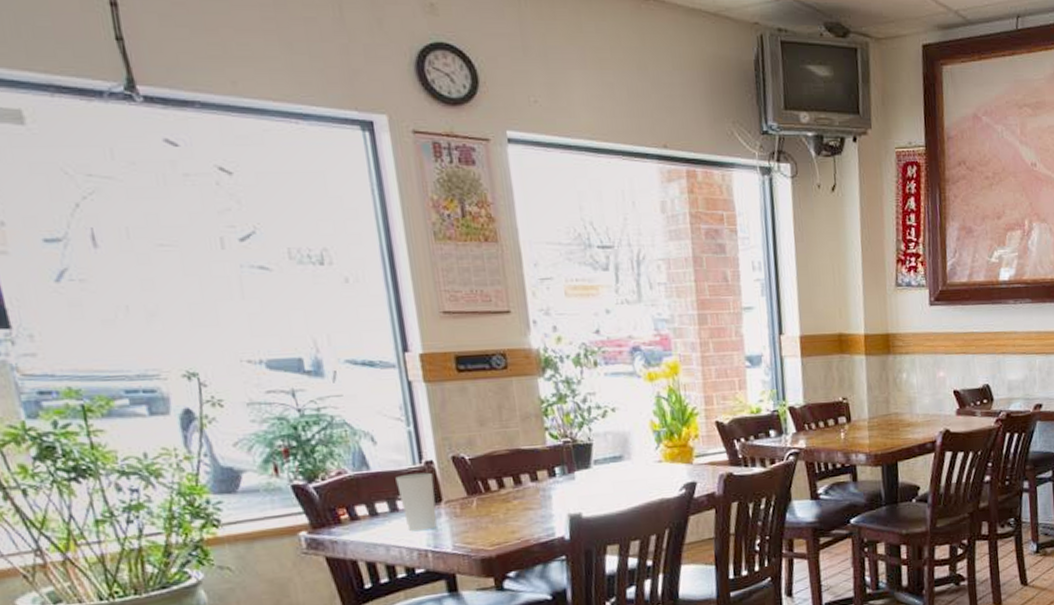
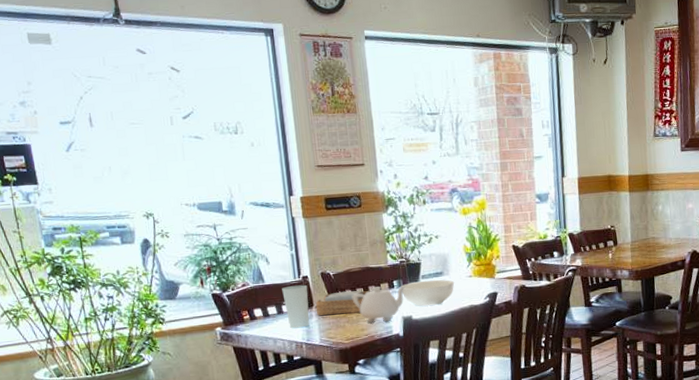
napkin holder: none [446,480,521,515] -> present [316,290,369,316]
teapot: none [496,473,573,523] -> present [351,285,406,323]
bowl: none [564,465,639,502] -> present [400,279,455,307]

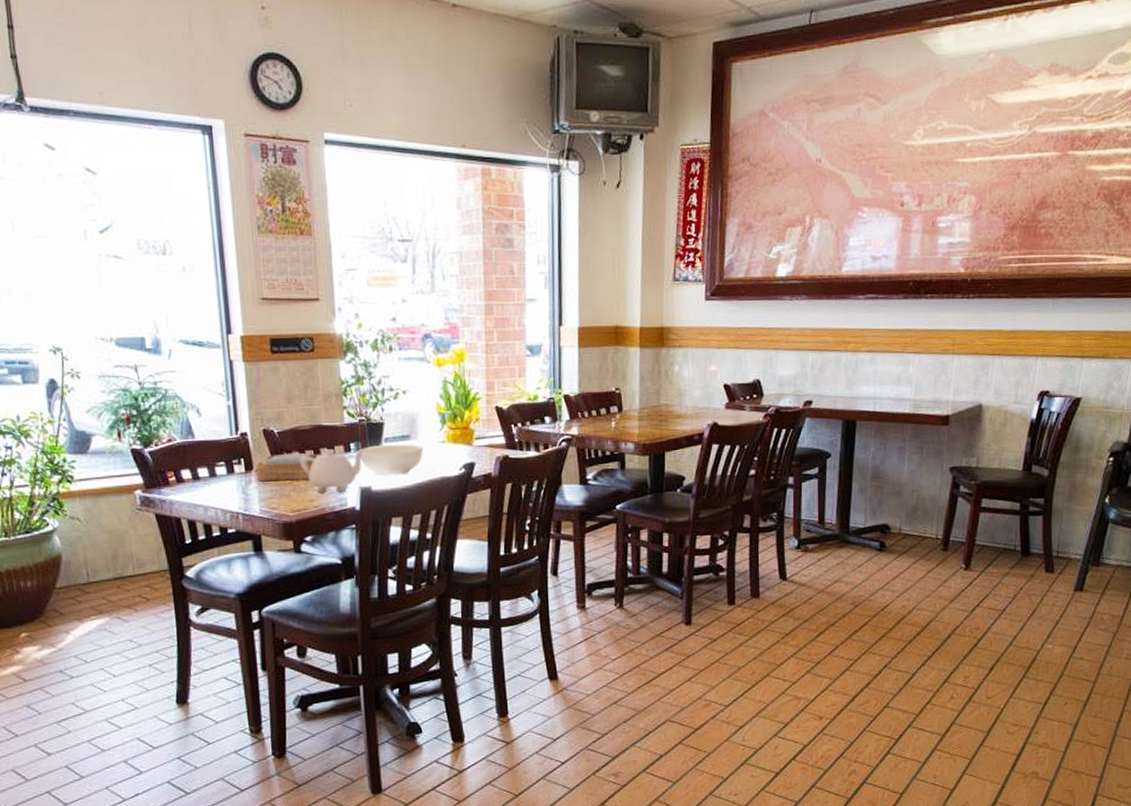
cup: present [282,284,310,329] -> none [215,443,248,496]

